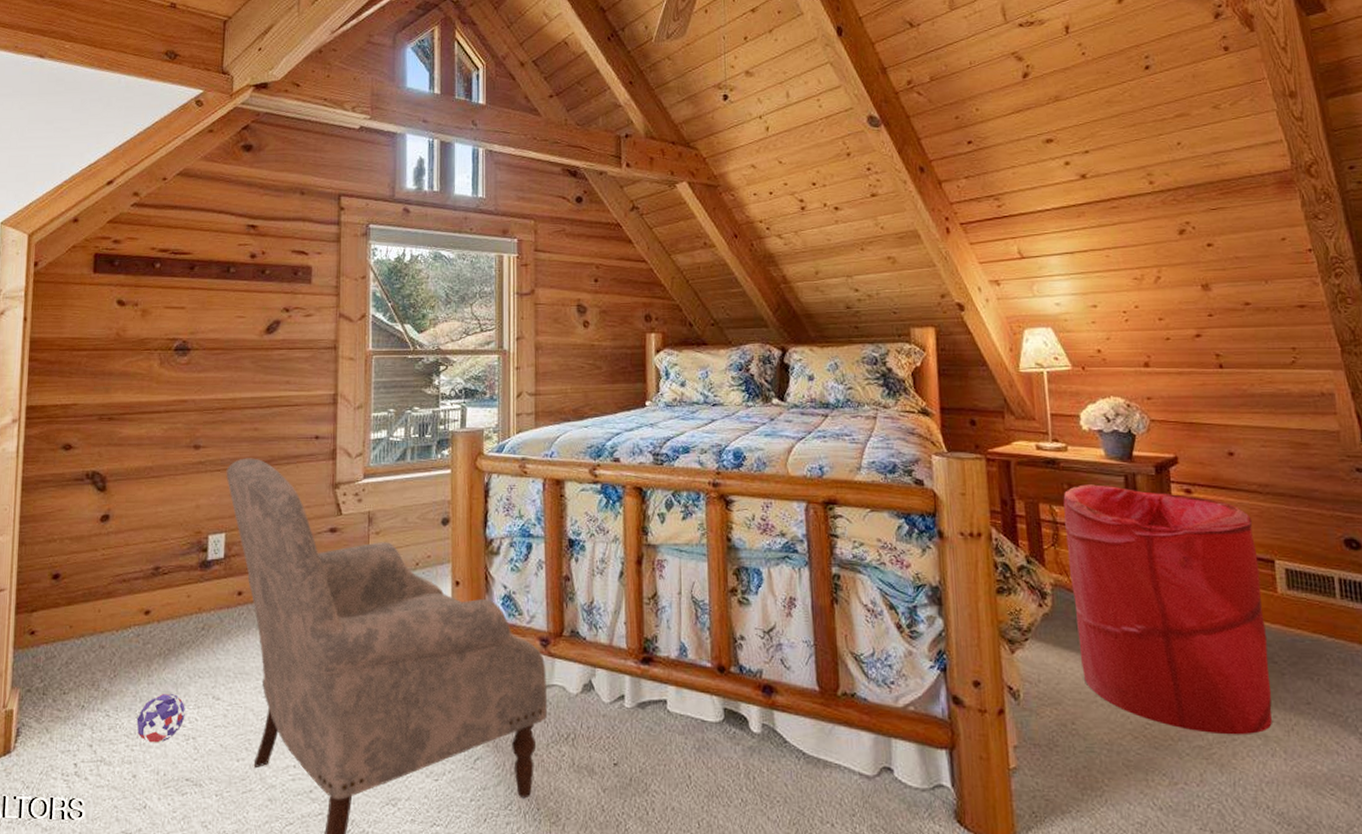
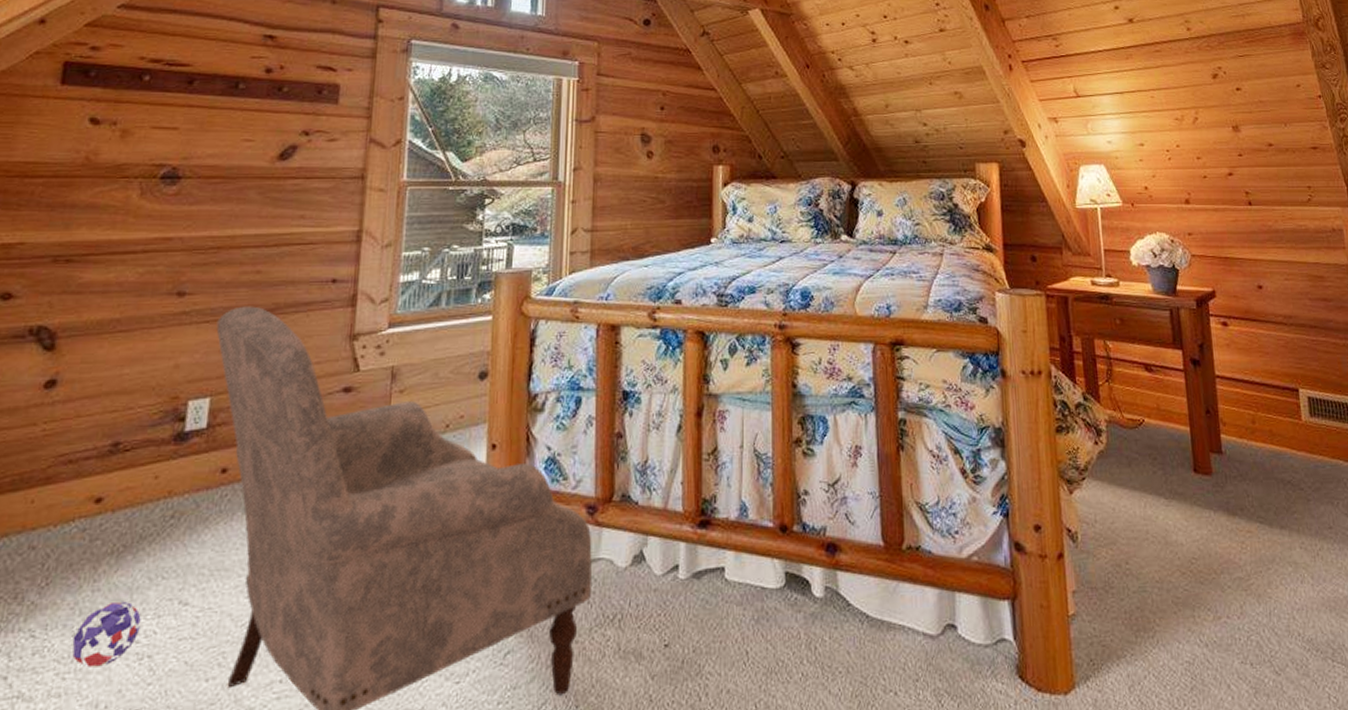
laundry hamper: present [1063,484,1272,735] -> none [1116,319,1301,565]

